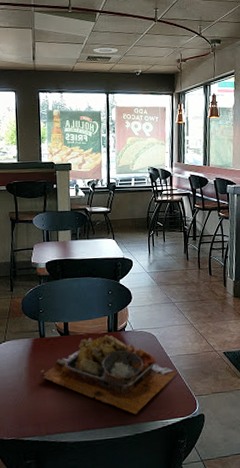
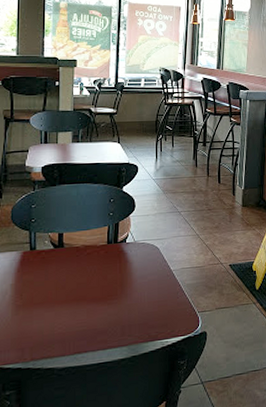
food tray: present [40,335,178,415] -> none [28,247,181,335]

